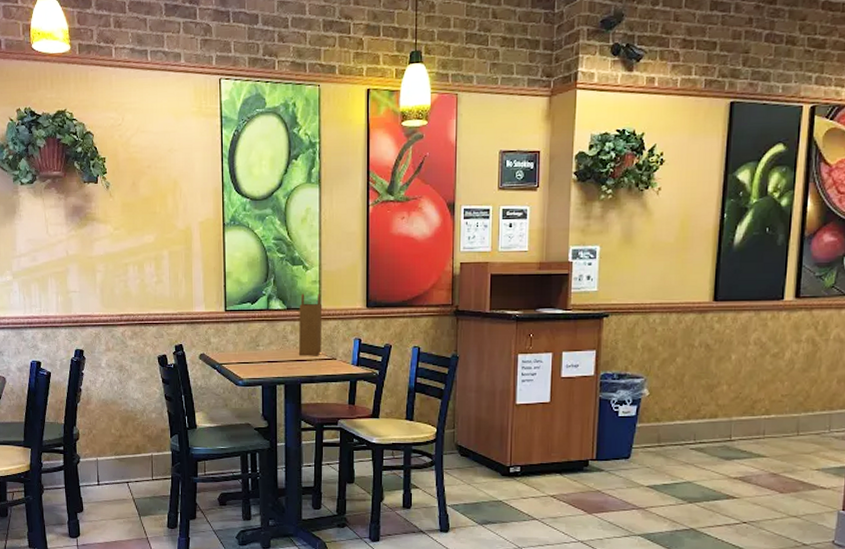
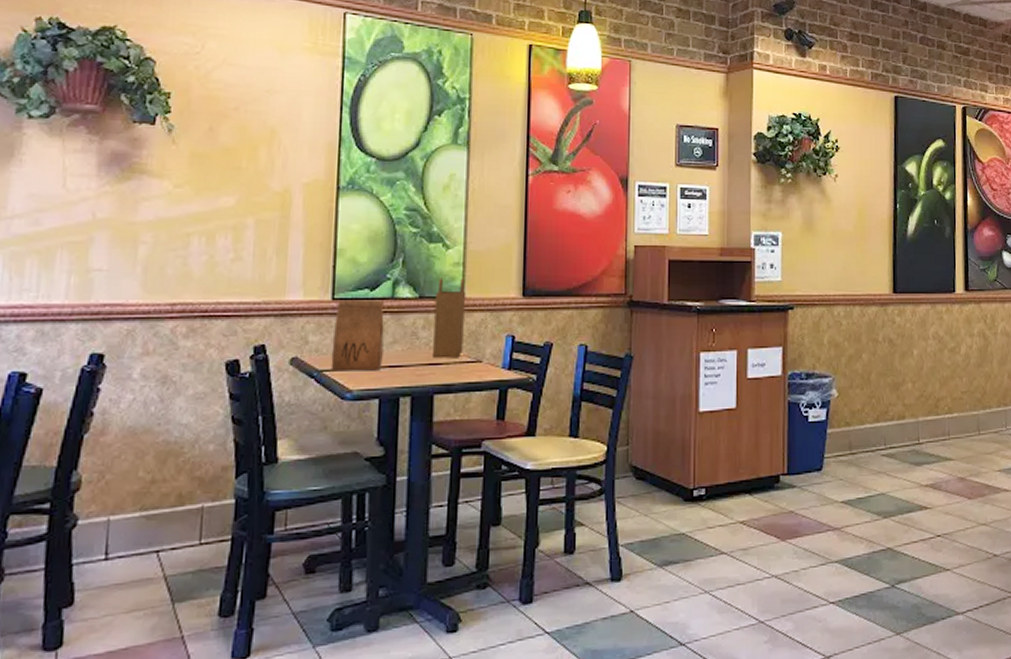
paper bag: none [227,311,263,365] -> present [330,300,385,371]

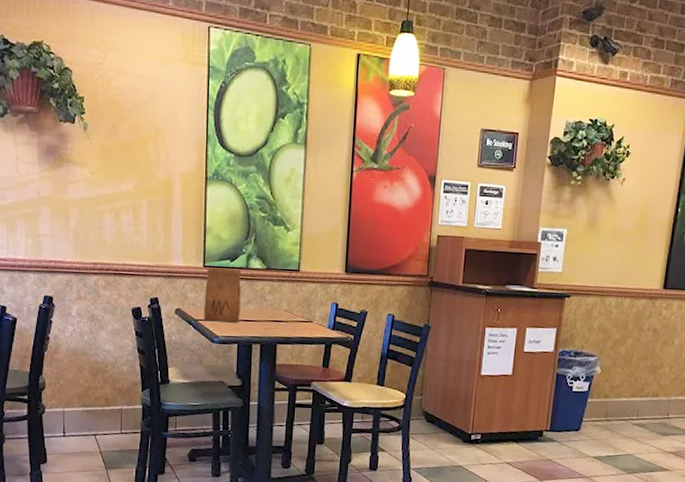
shopping bag: present [433,278,467,359] -> none [276,254,302,318]

